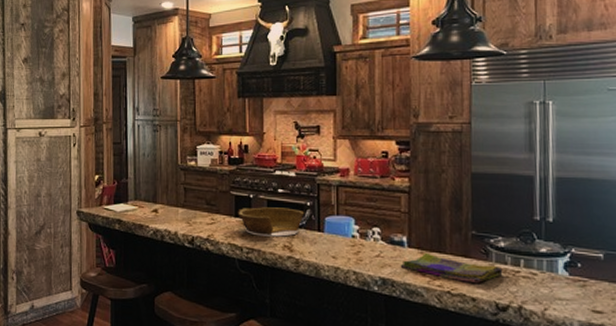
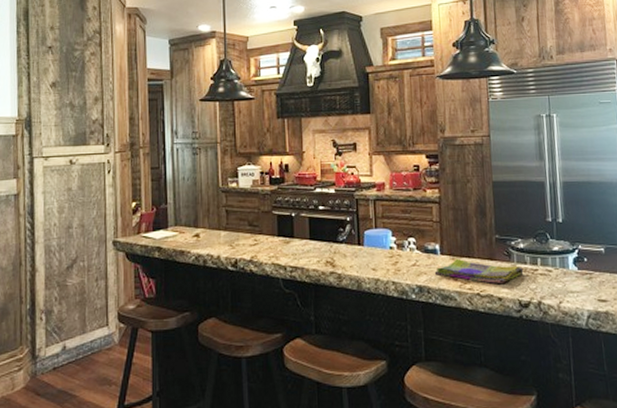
bowl: present [237,207,305,237] -> none [280,224,345,254]

